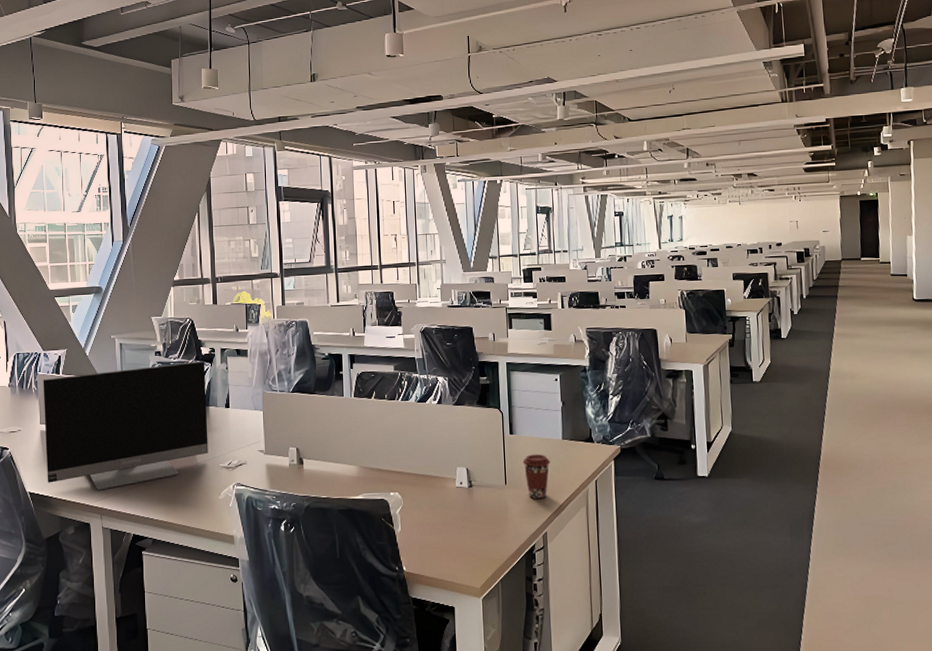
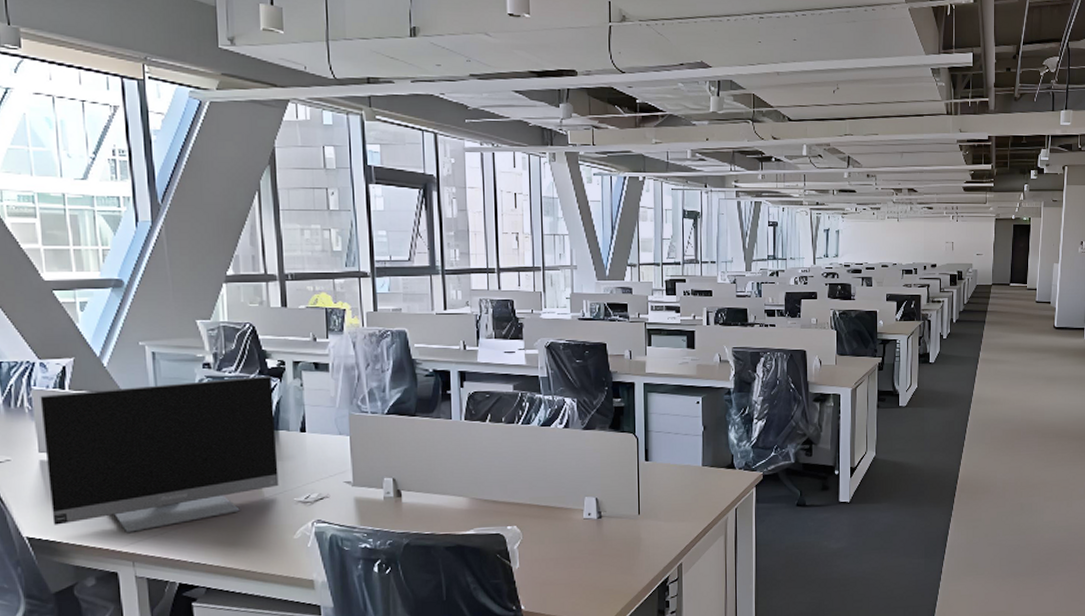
coffee cup: present [522,454,550,499] -> none [658,481,688,530]

